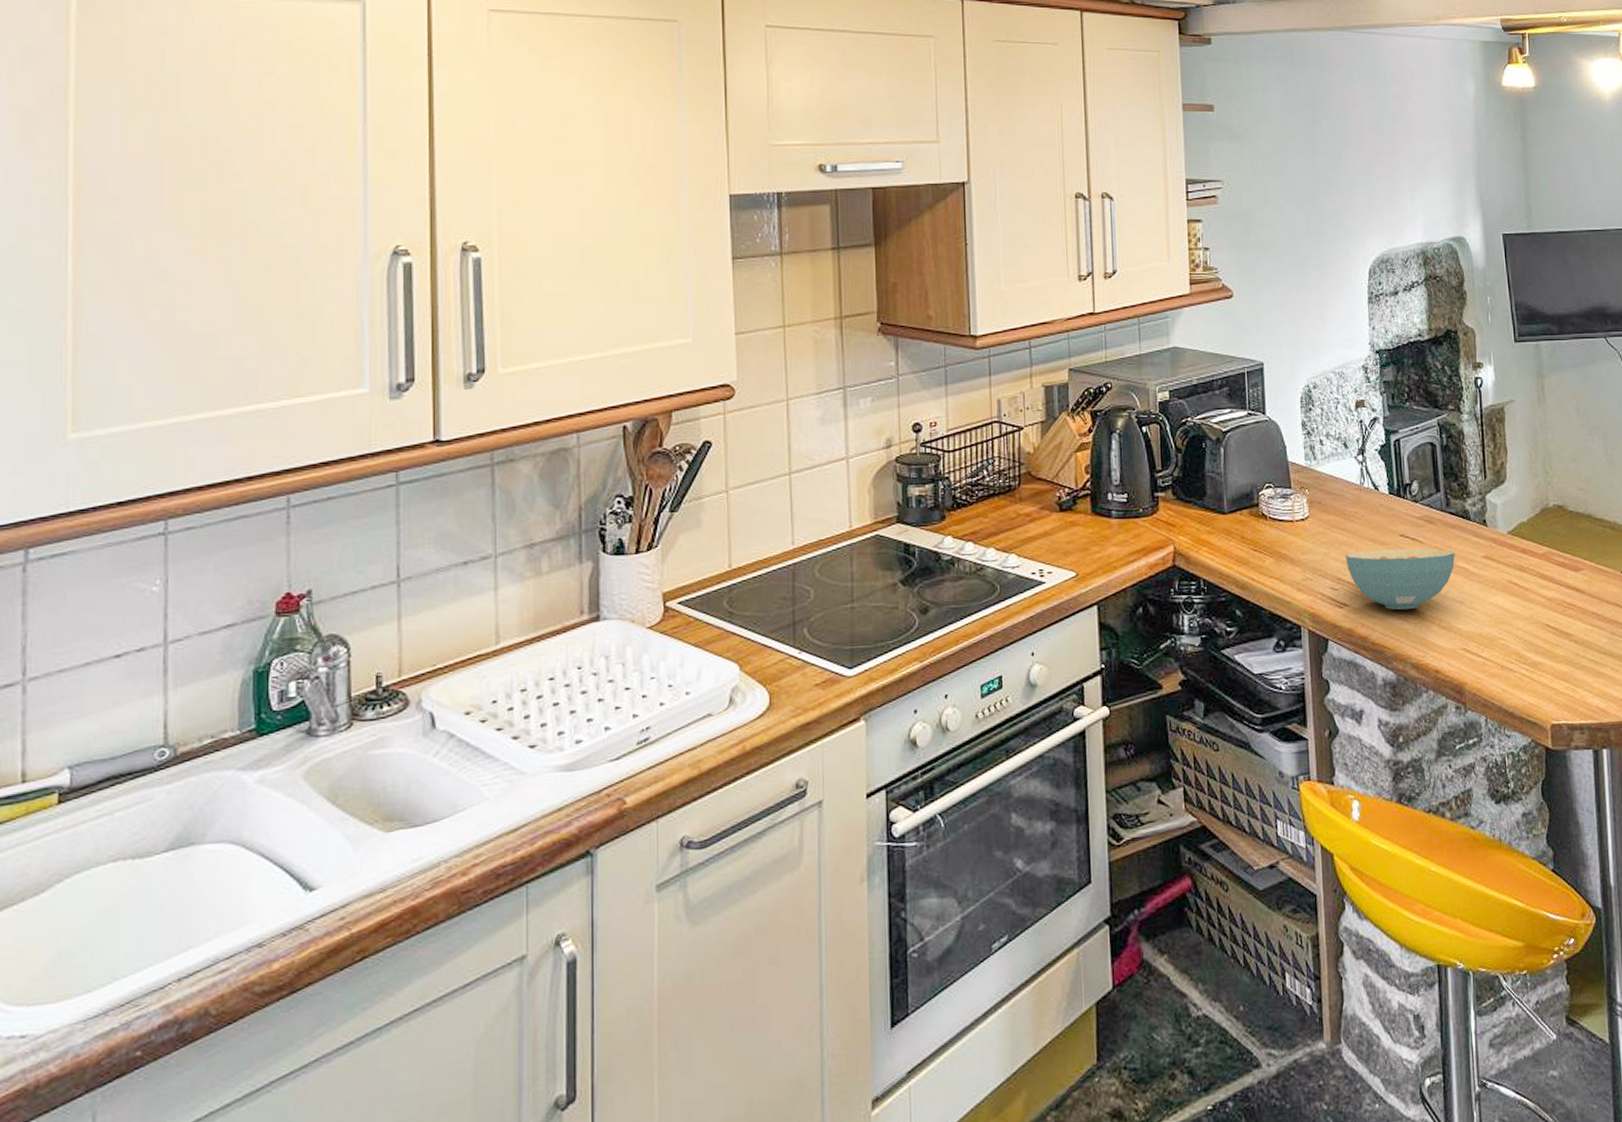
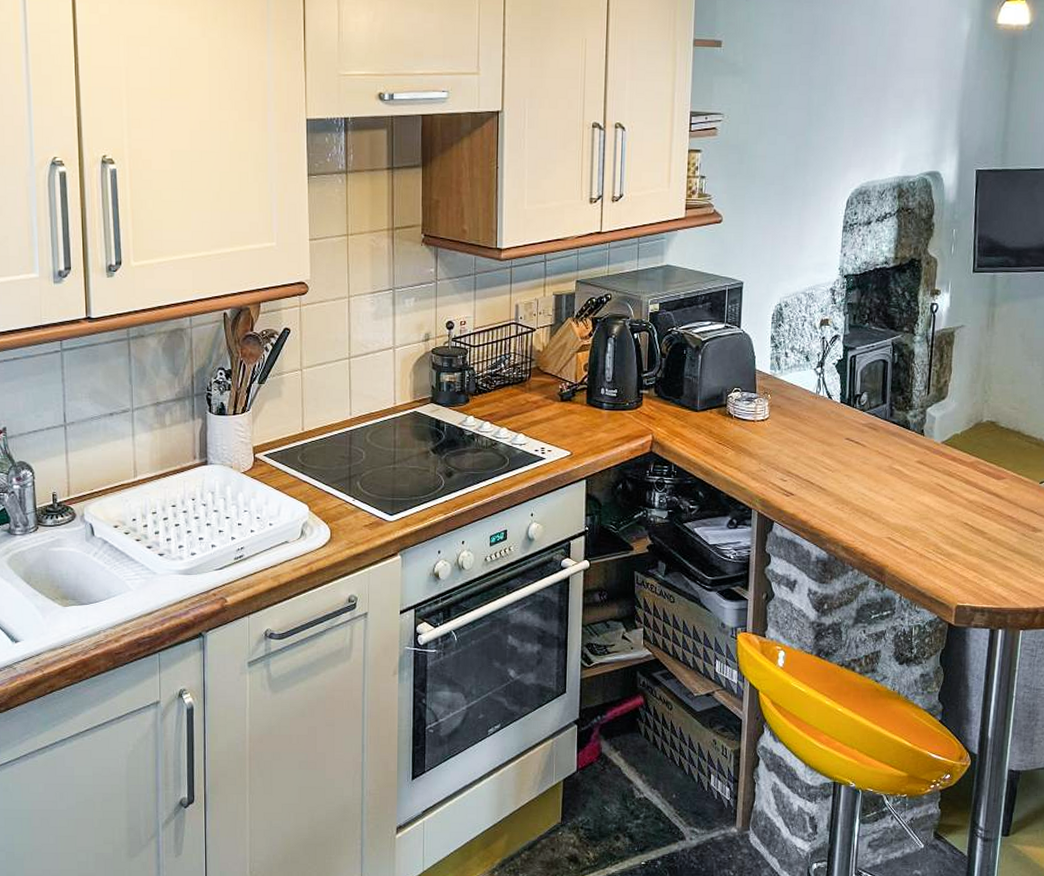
cereal bowl: present [1345,548,1455,610] -> none [796,449,892,501]

